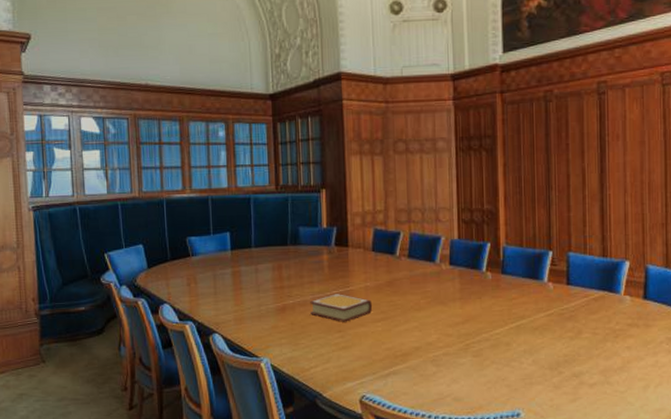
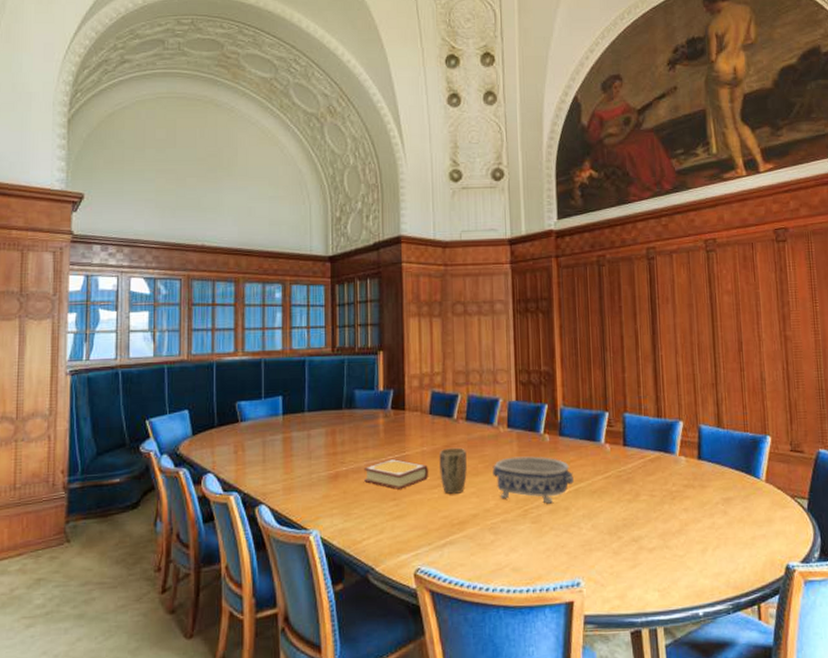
plant pot: none [381,283,410,329] -> present [438,447,467,495]
decorative bowl: none [435,293,515,339] -> present [492,456,574,504]

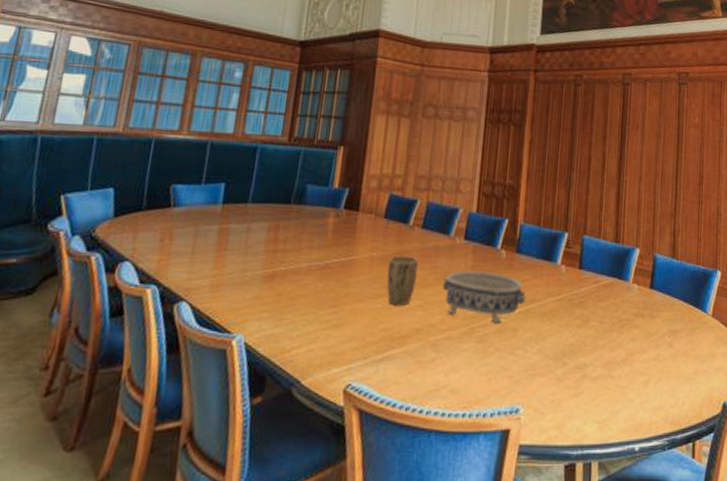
book: present [364,459,429,490] -> none [303,262,376,296]

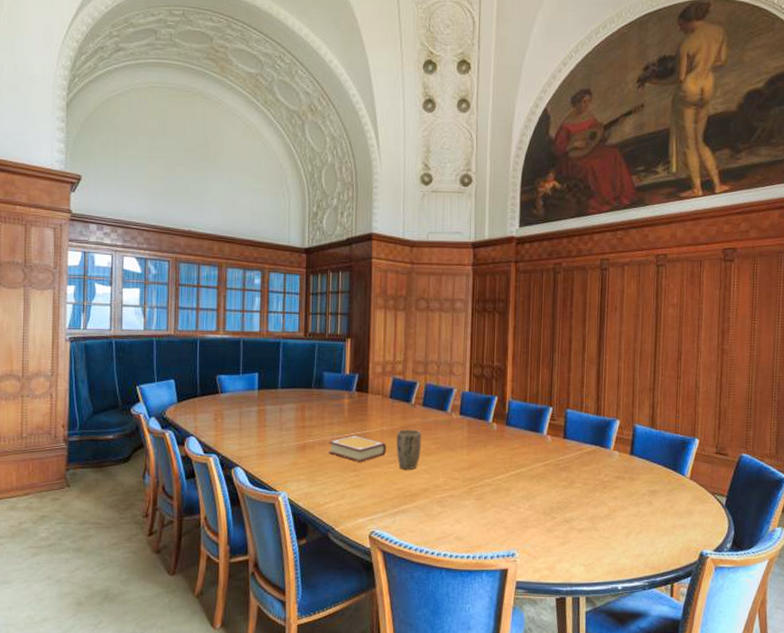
book: none [303,262,376,296] -> present [329,435,387,462]
decorative bowl: present [442,270,526,323] -> none [444,441,516,484]

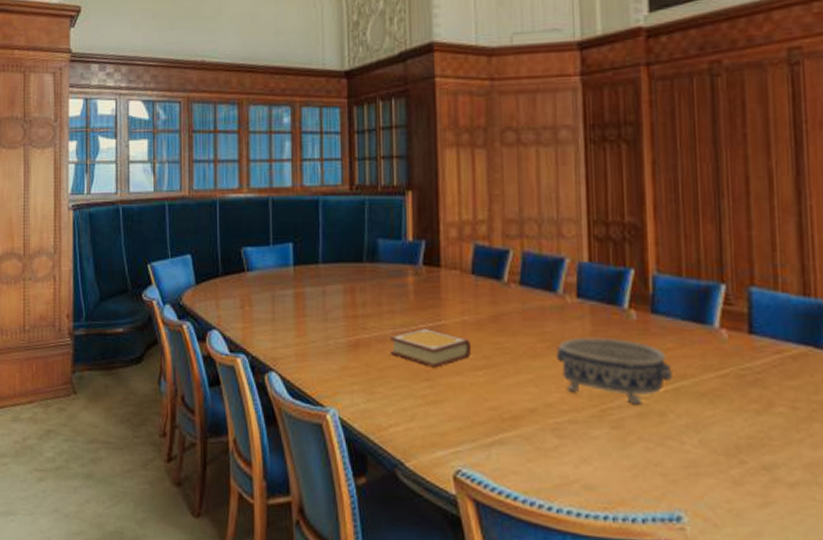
plant pot: present [395,429,421,470] -> none [483,319,522,381]
decorative bowl: none [444,441,516,484] -> present [556,337,672,405]

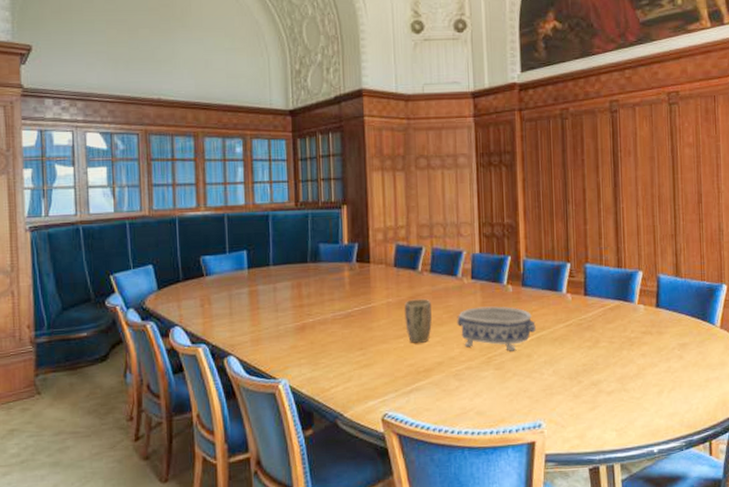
book: present [390,329,472,368] -> none [331,310,395,340]
plant pot: none [483,319,522,381] -> present [403,298,432,344]

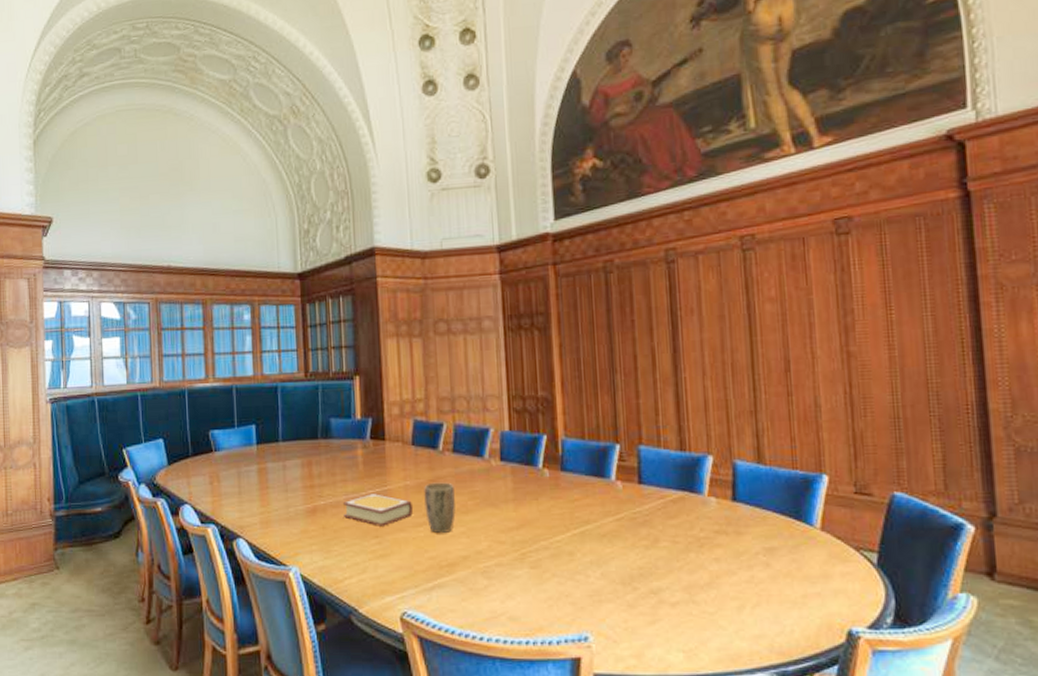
book: none [331,310,395,340] -> present [343,494,414,526]
decorative bowl: present [457,306,536,351] -> none [484,493,579,547]

